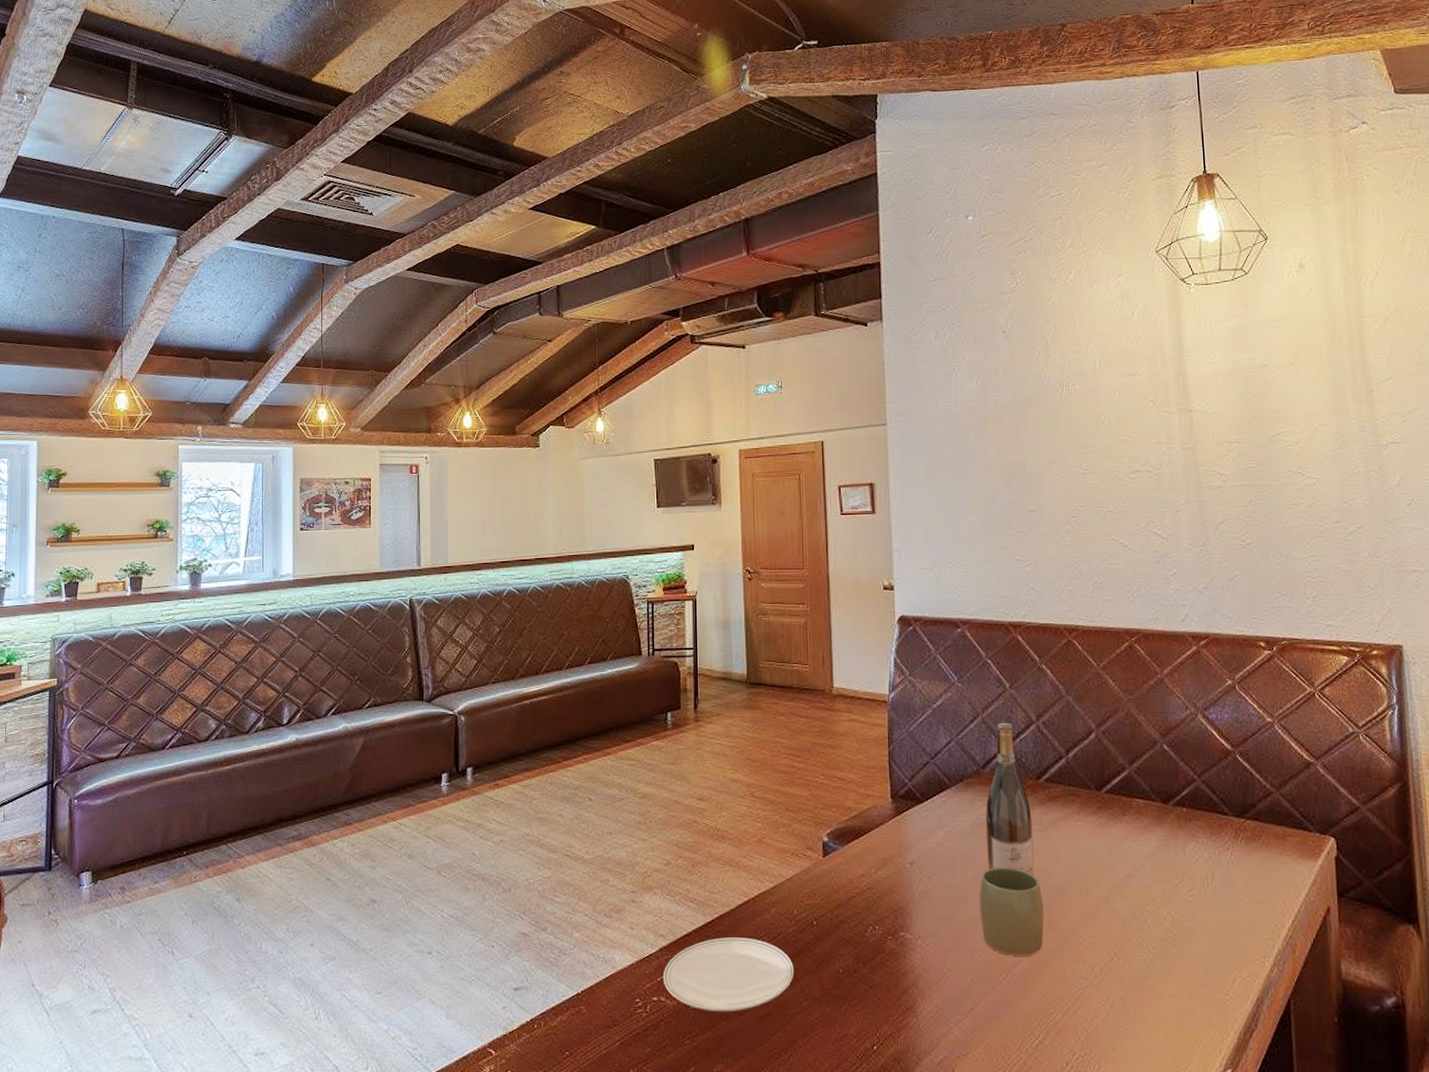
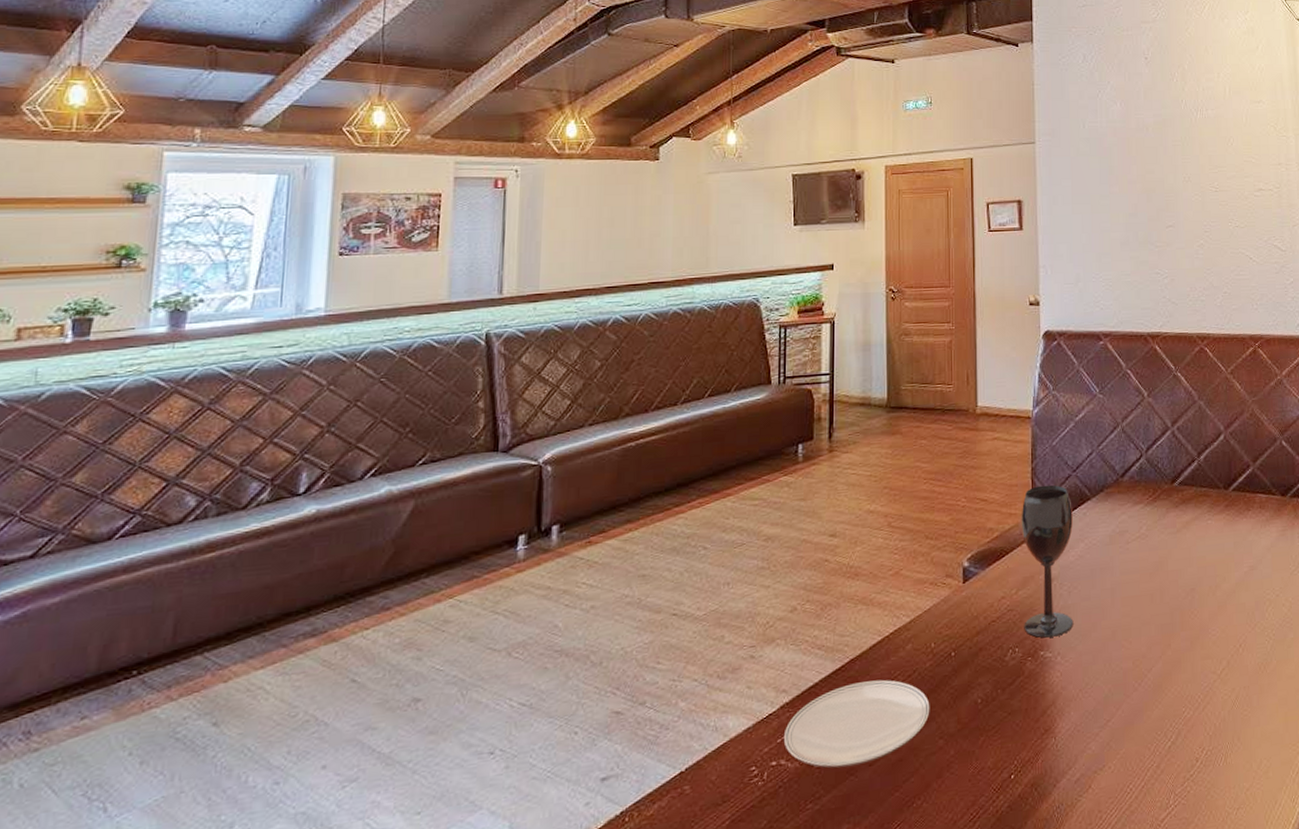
wine glass: none [878,770,934,919] -> present [1021,484,1074,638]
mug: present [979,868,1045,957] -> none [1117,572,1177,662]
wine bottle: present [985,722,1034,876] -> none [1123,430,1168,578]

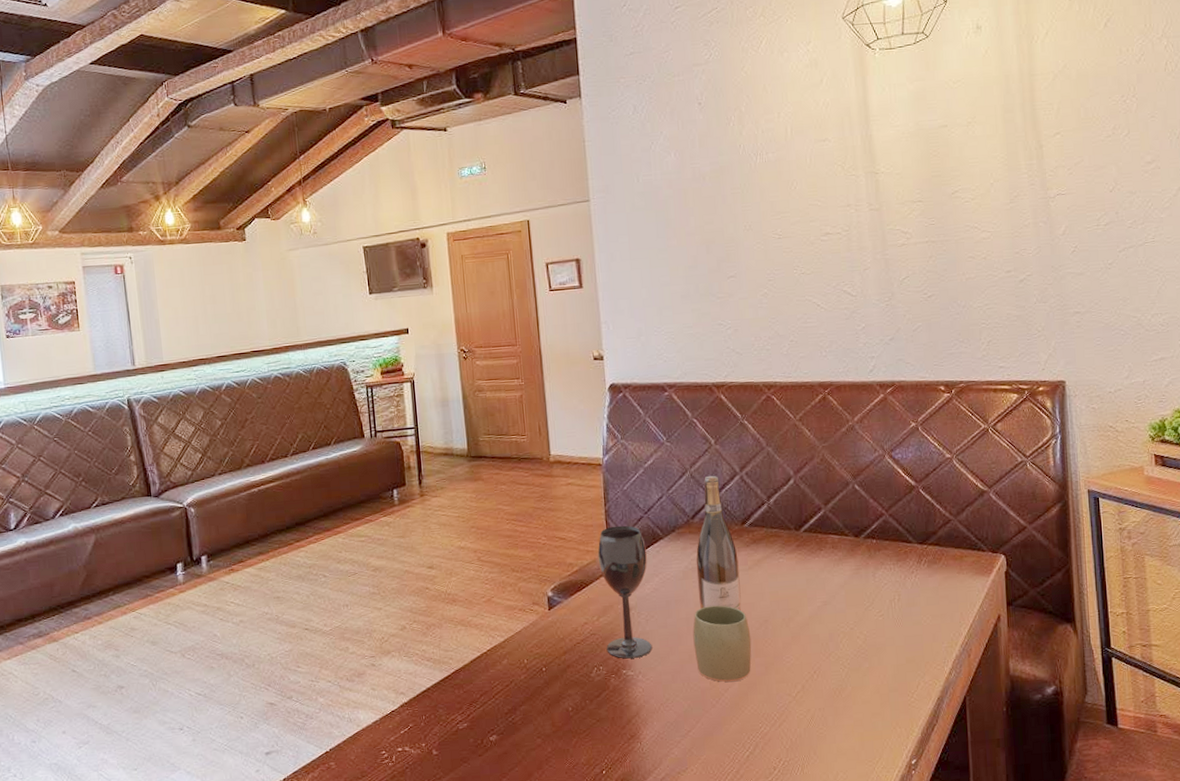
plate: present [783,679,930,768] -> none [405,687,528,756]
mug: none [1117,572,1177,662] -> present [692,605,752,683]
wine bottle: none [1123,430,1168,578] -> present [696,475,741,611]

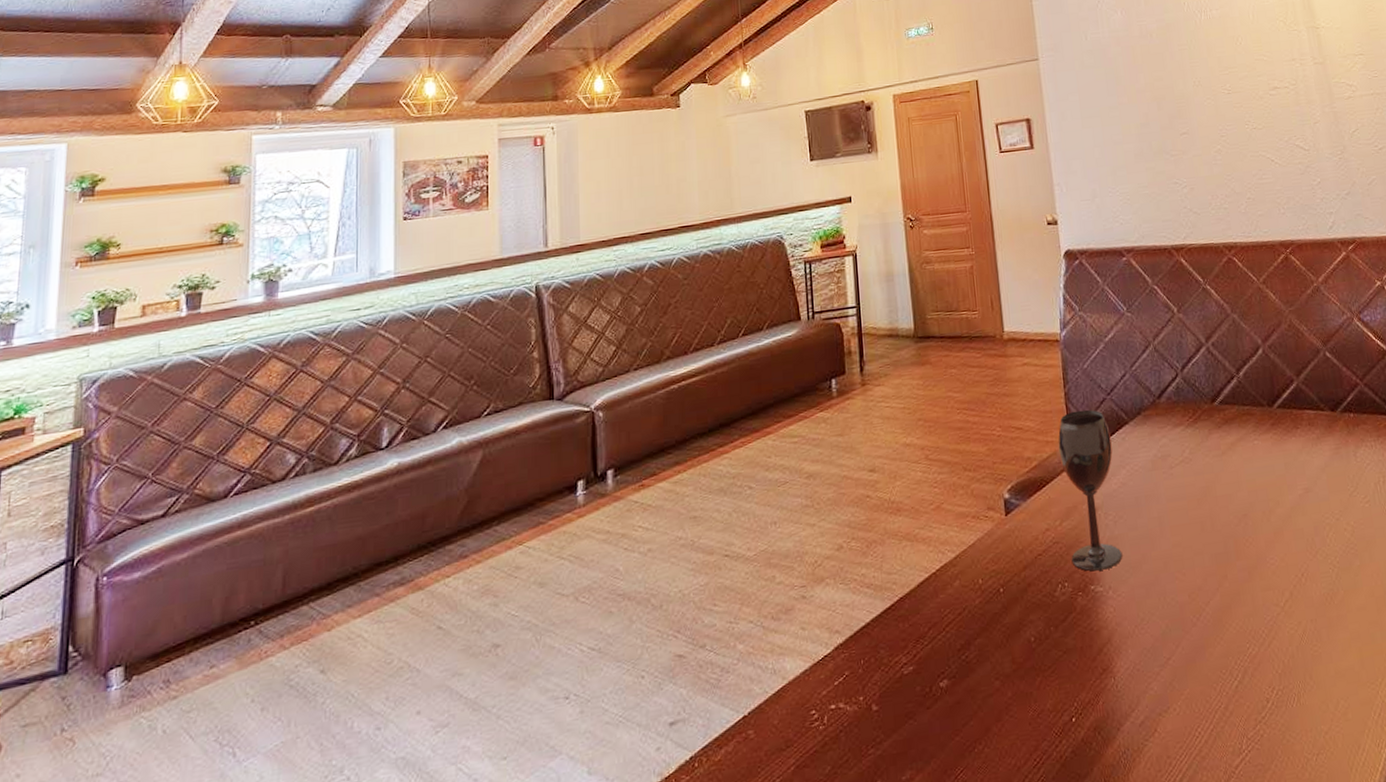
mug: present [692,605,752,683] -> none [1165,499,1233,594]
wine bottle: present [696,475,741,611] -> none [1164,347,1217,505]

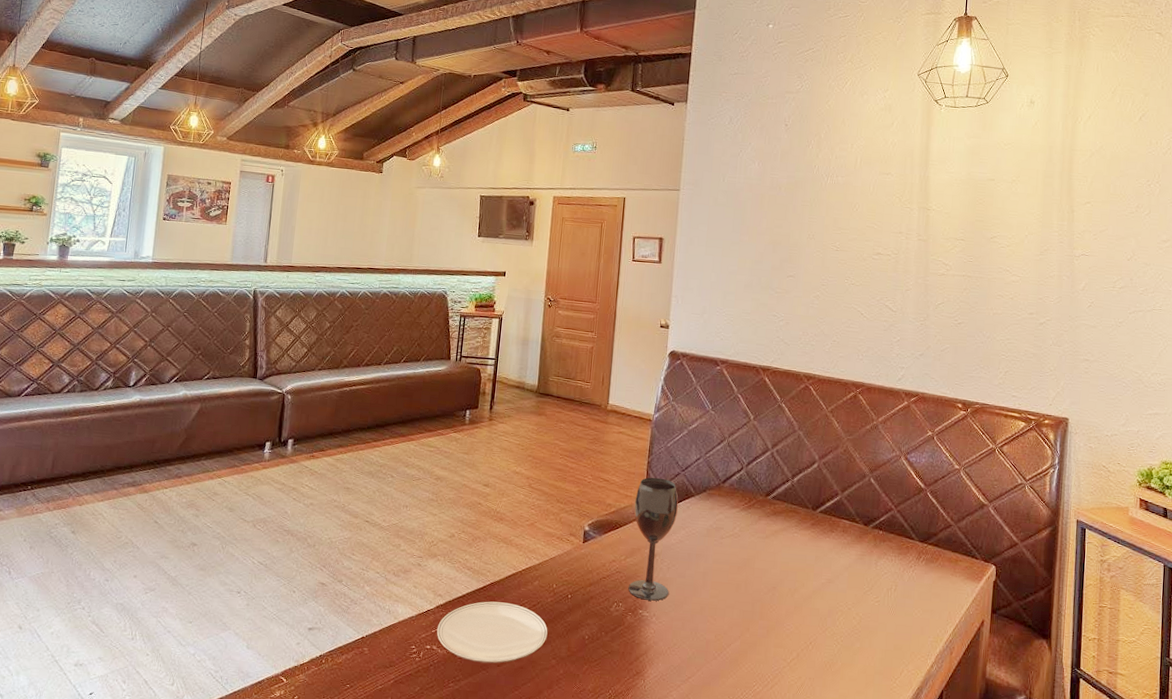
plate: none [840,618,984,712] -> present [436,601,548,664]

